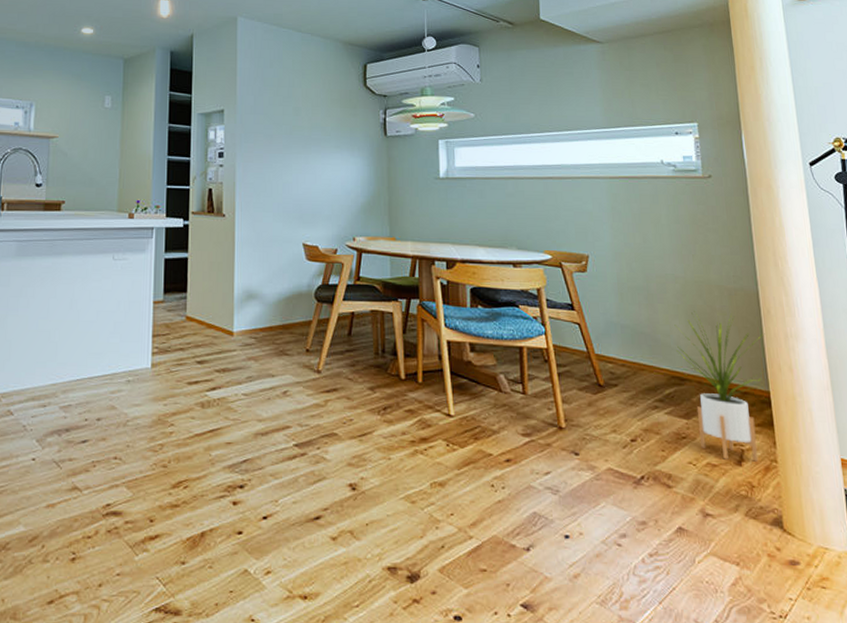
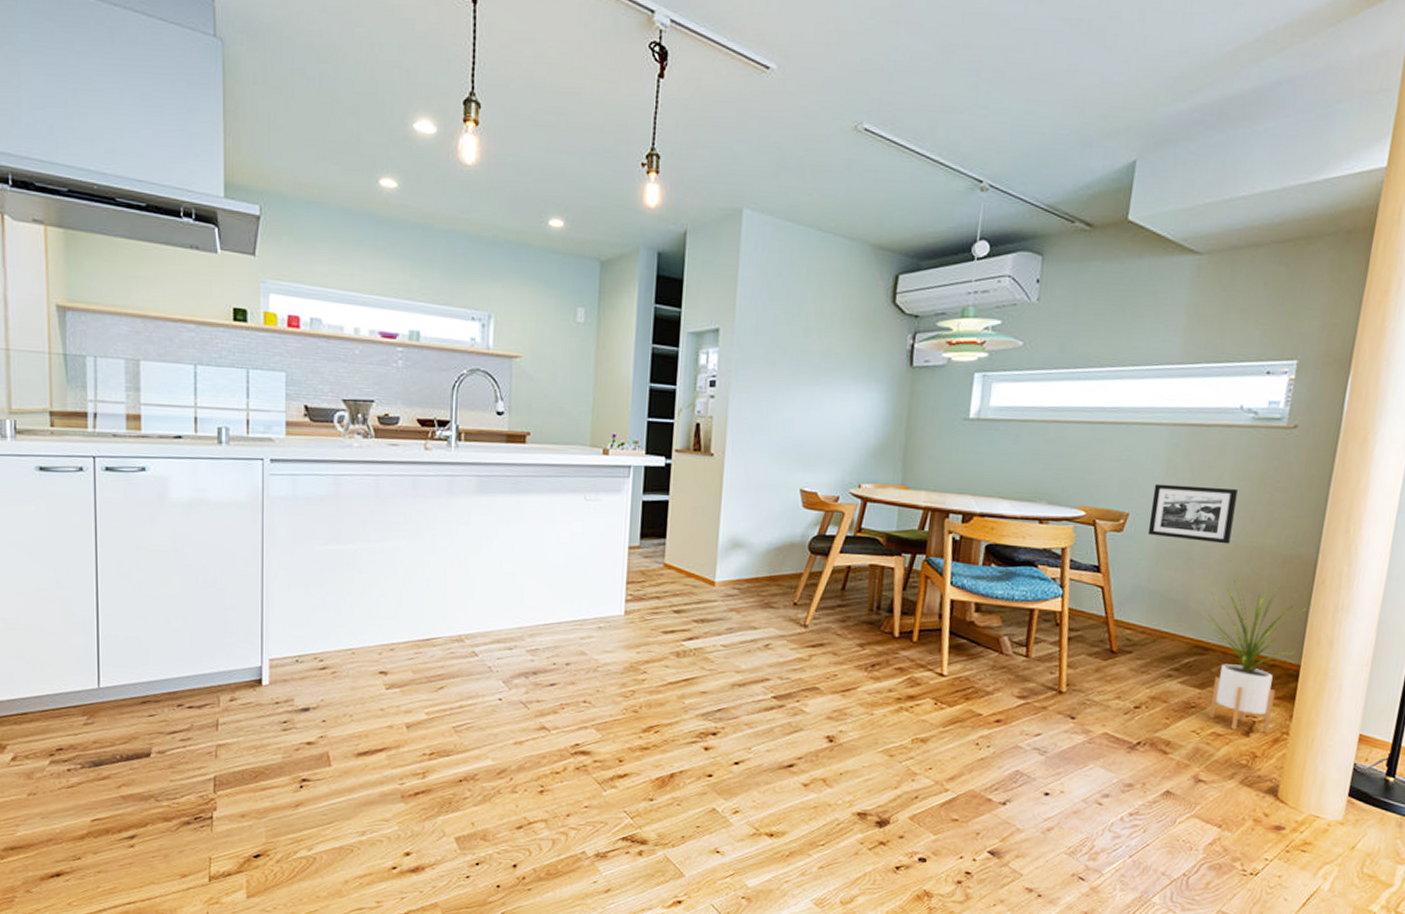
picture frame: none [605,228,680,280] -> present [1147,483,1238,544]

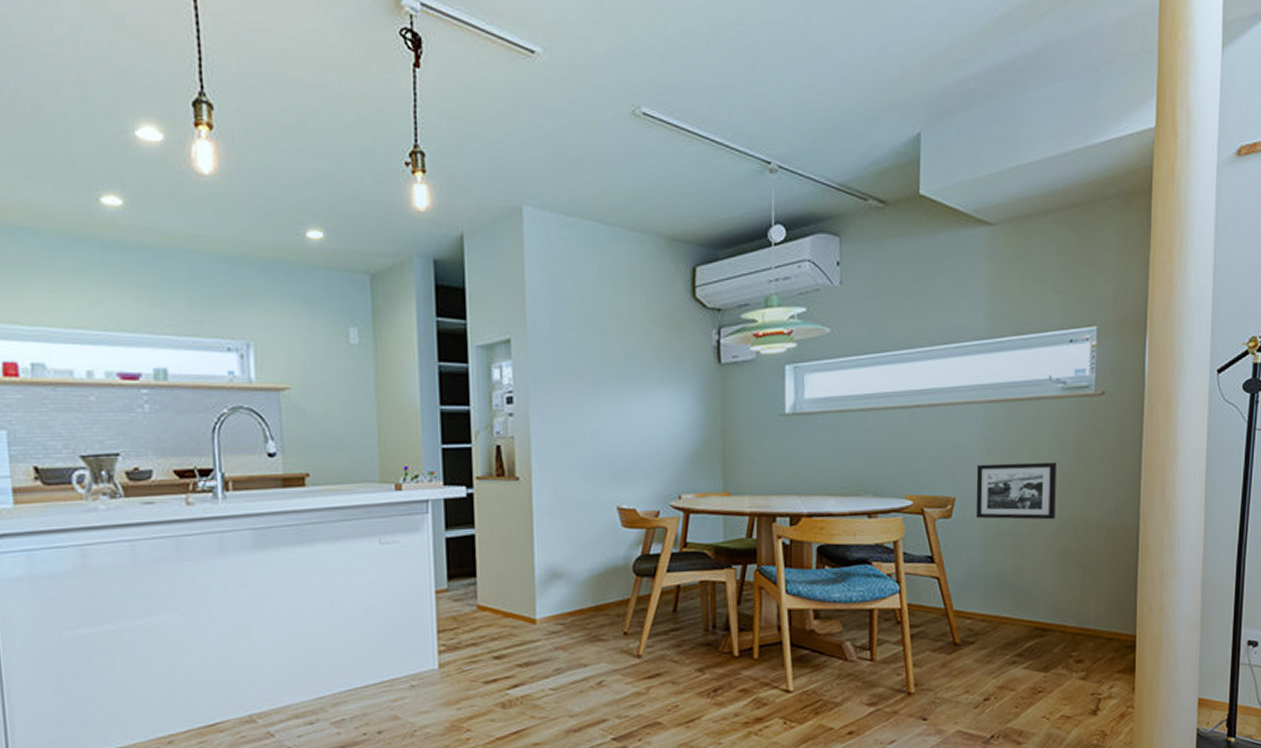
house plant: present [1206,578,1313,733] -> none [1042,553,1140,710]

